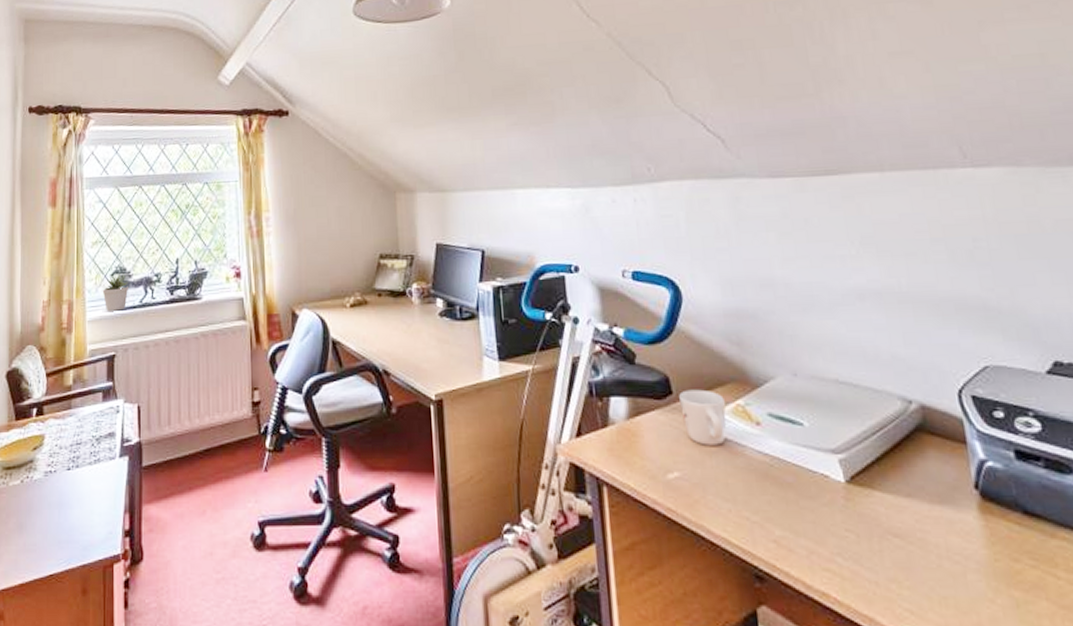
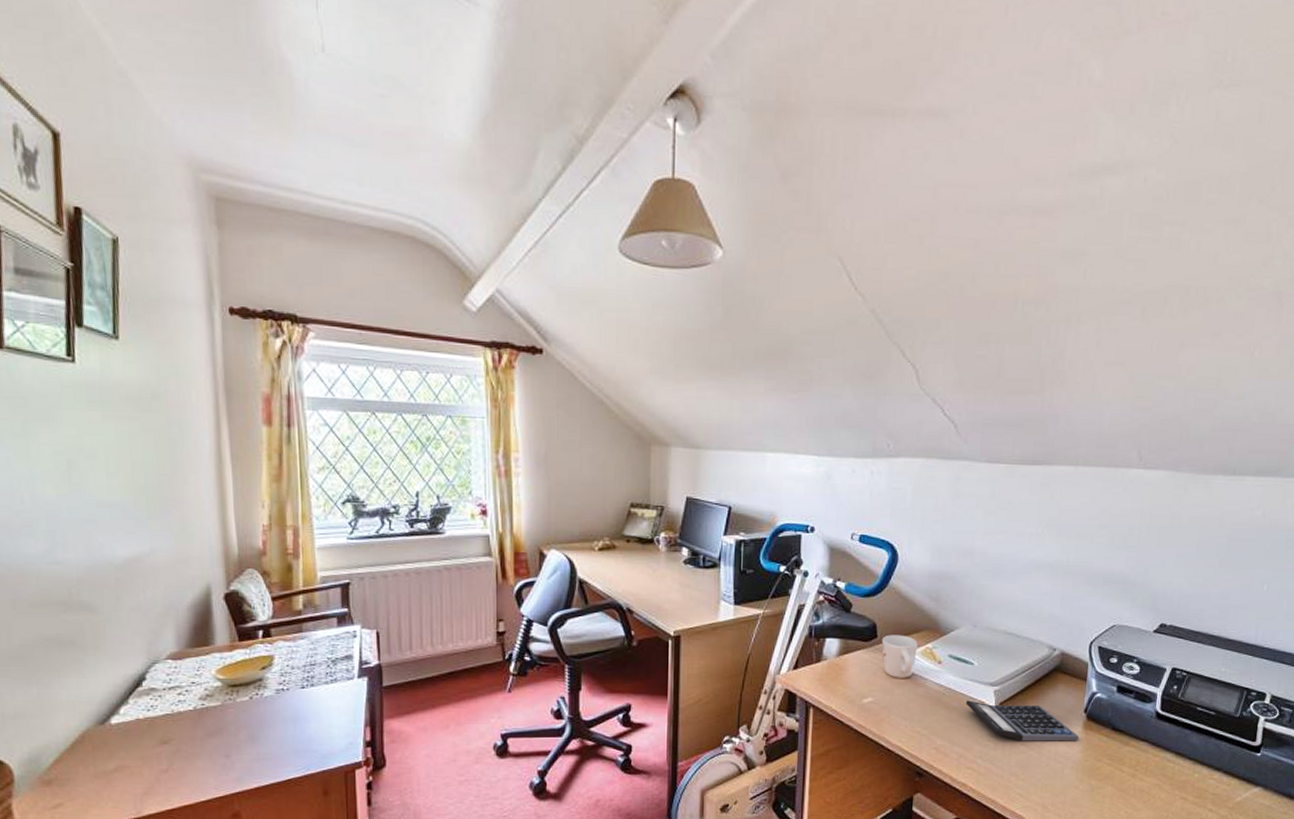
potted plant: present [102,274,129,311] -> none [332,503,364,540]
calculator: none [803,473,976,531] -> present [965,700,1079,741]

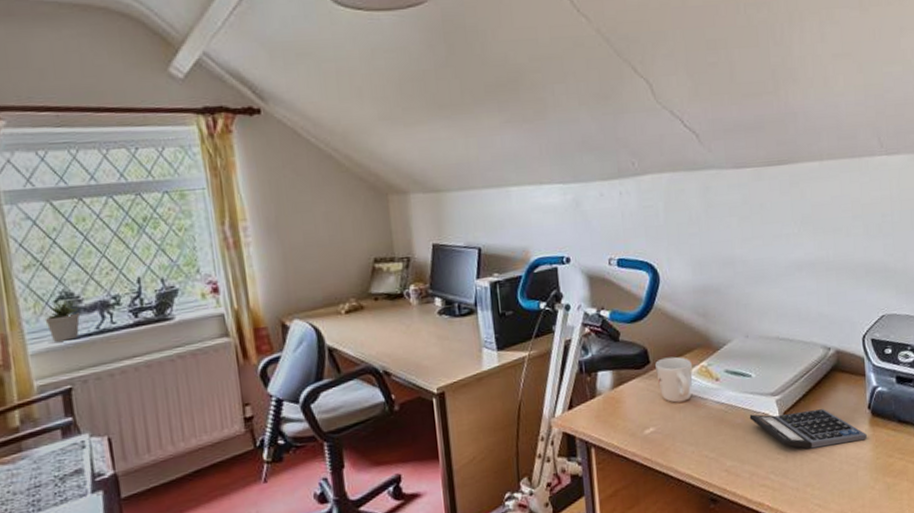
potted plant: none [332,503,364,540] -> present [44,299,81,342]

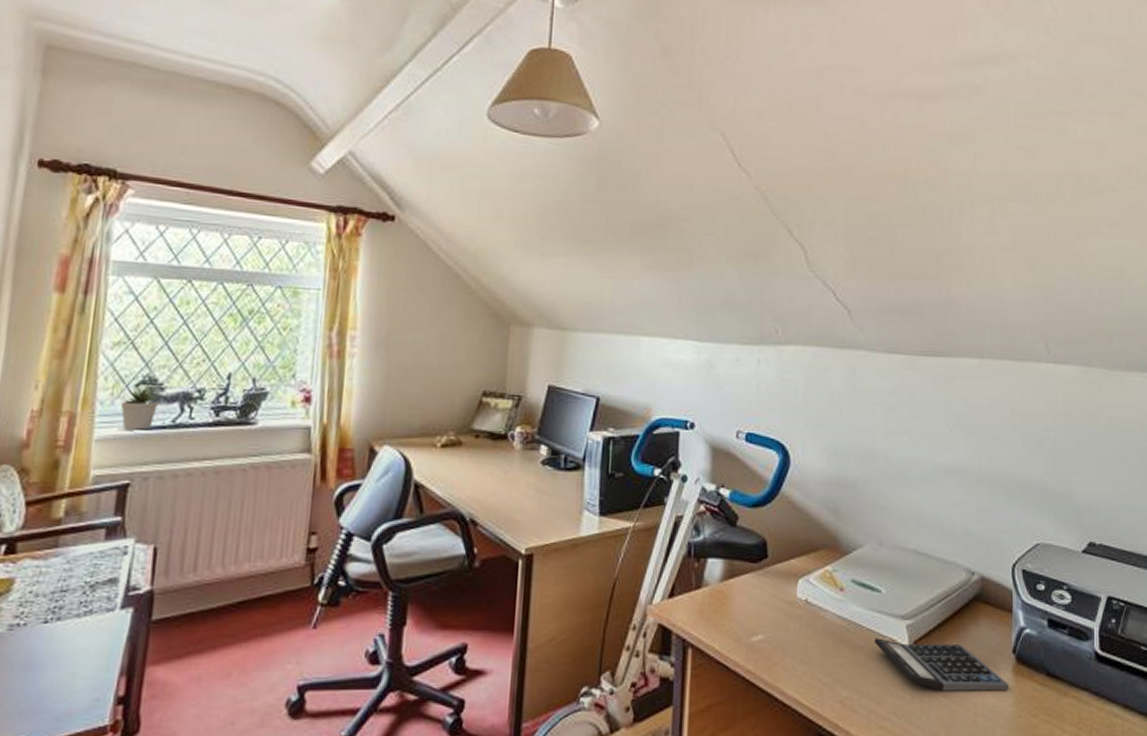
mug: present [654,356,693,403] -> none [772,554,815,609]

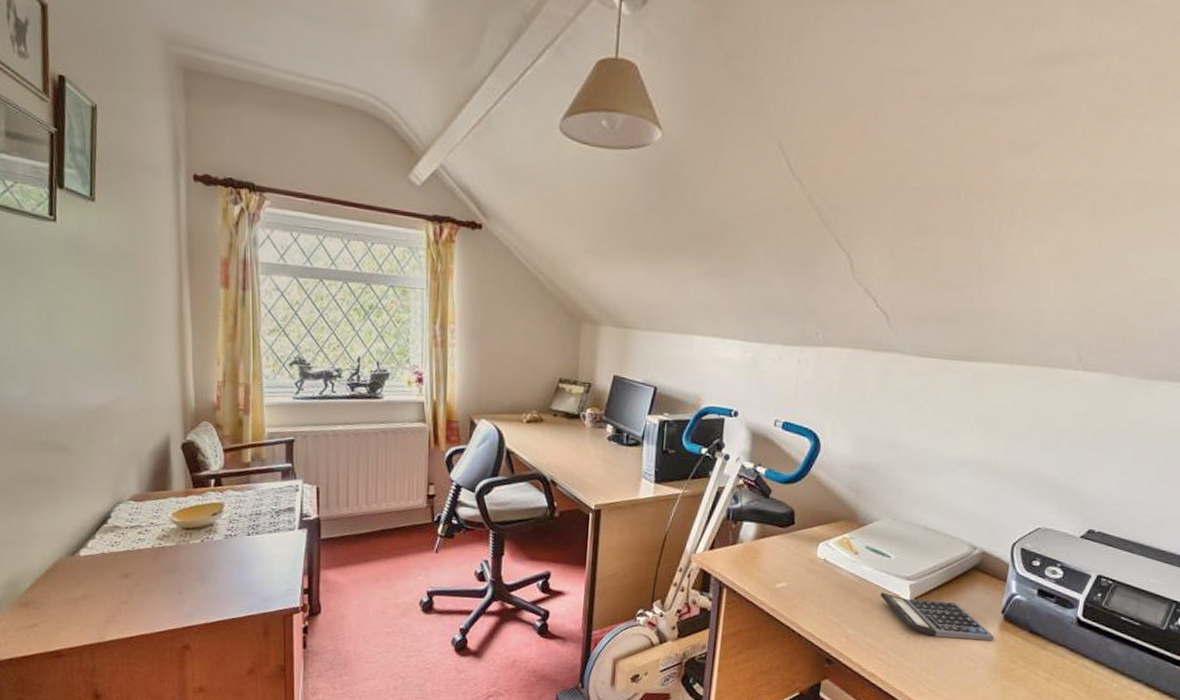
potted plant: present [120,385,160,430] -> none [280,364,309,400]

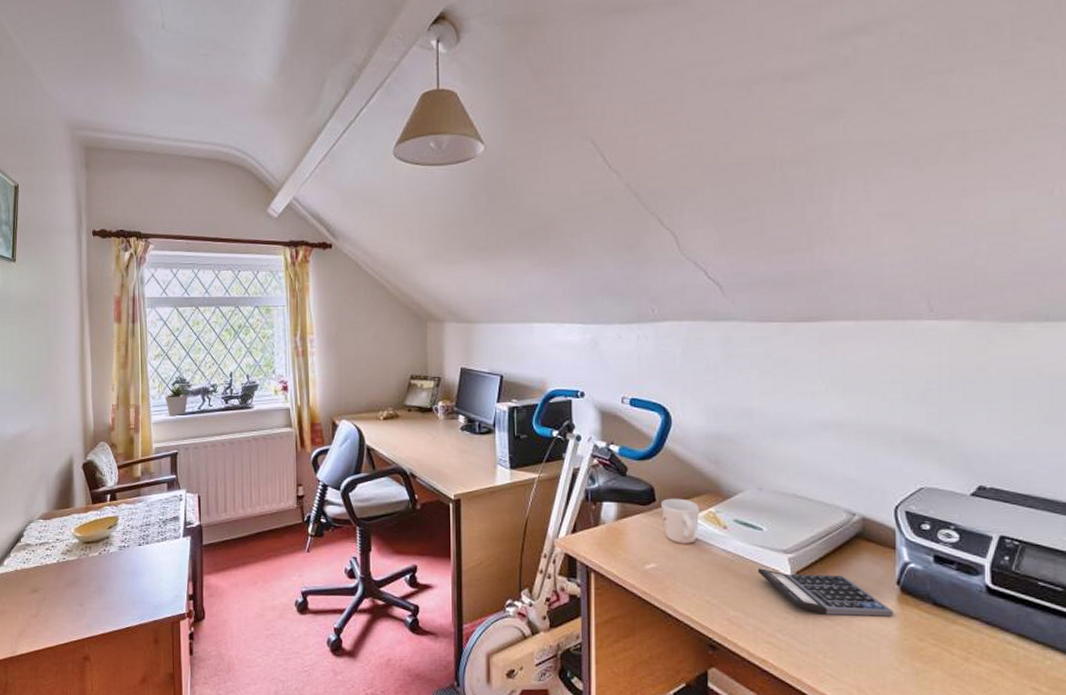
potted plant: none [280,364,309,400] -> present [165,384,189,415]
mug: none [798,522,835,566] -> present [660,498,699,544]

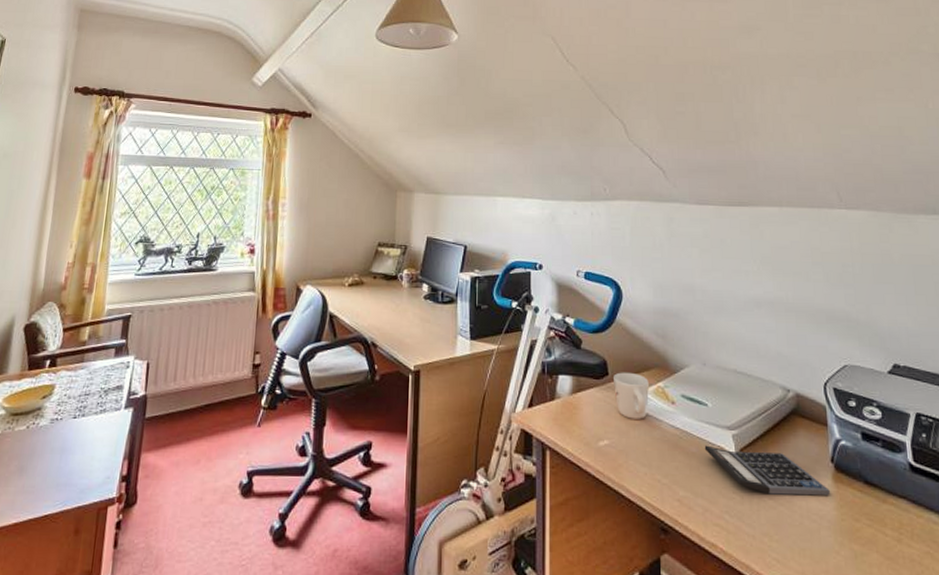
potted plant: present [165,384,189,415] -> none [125,243,151,276]

